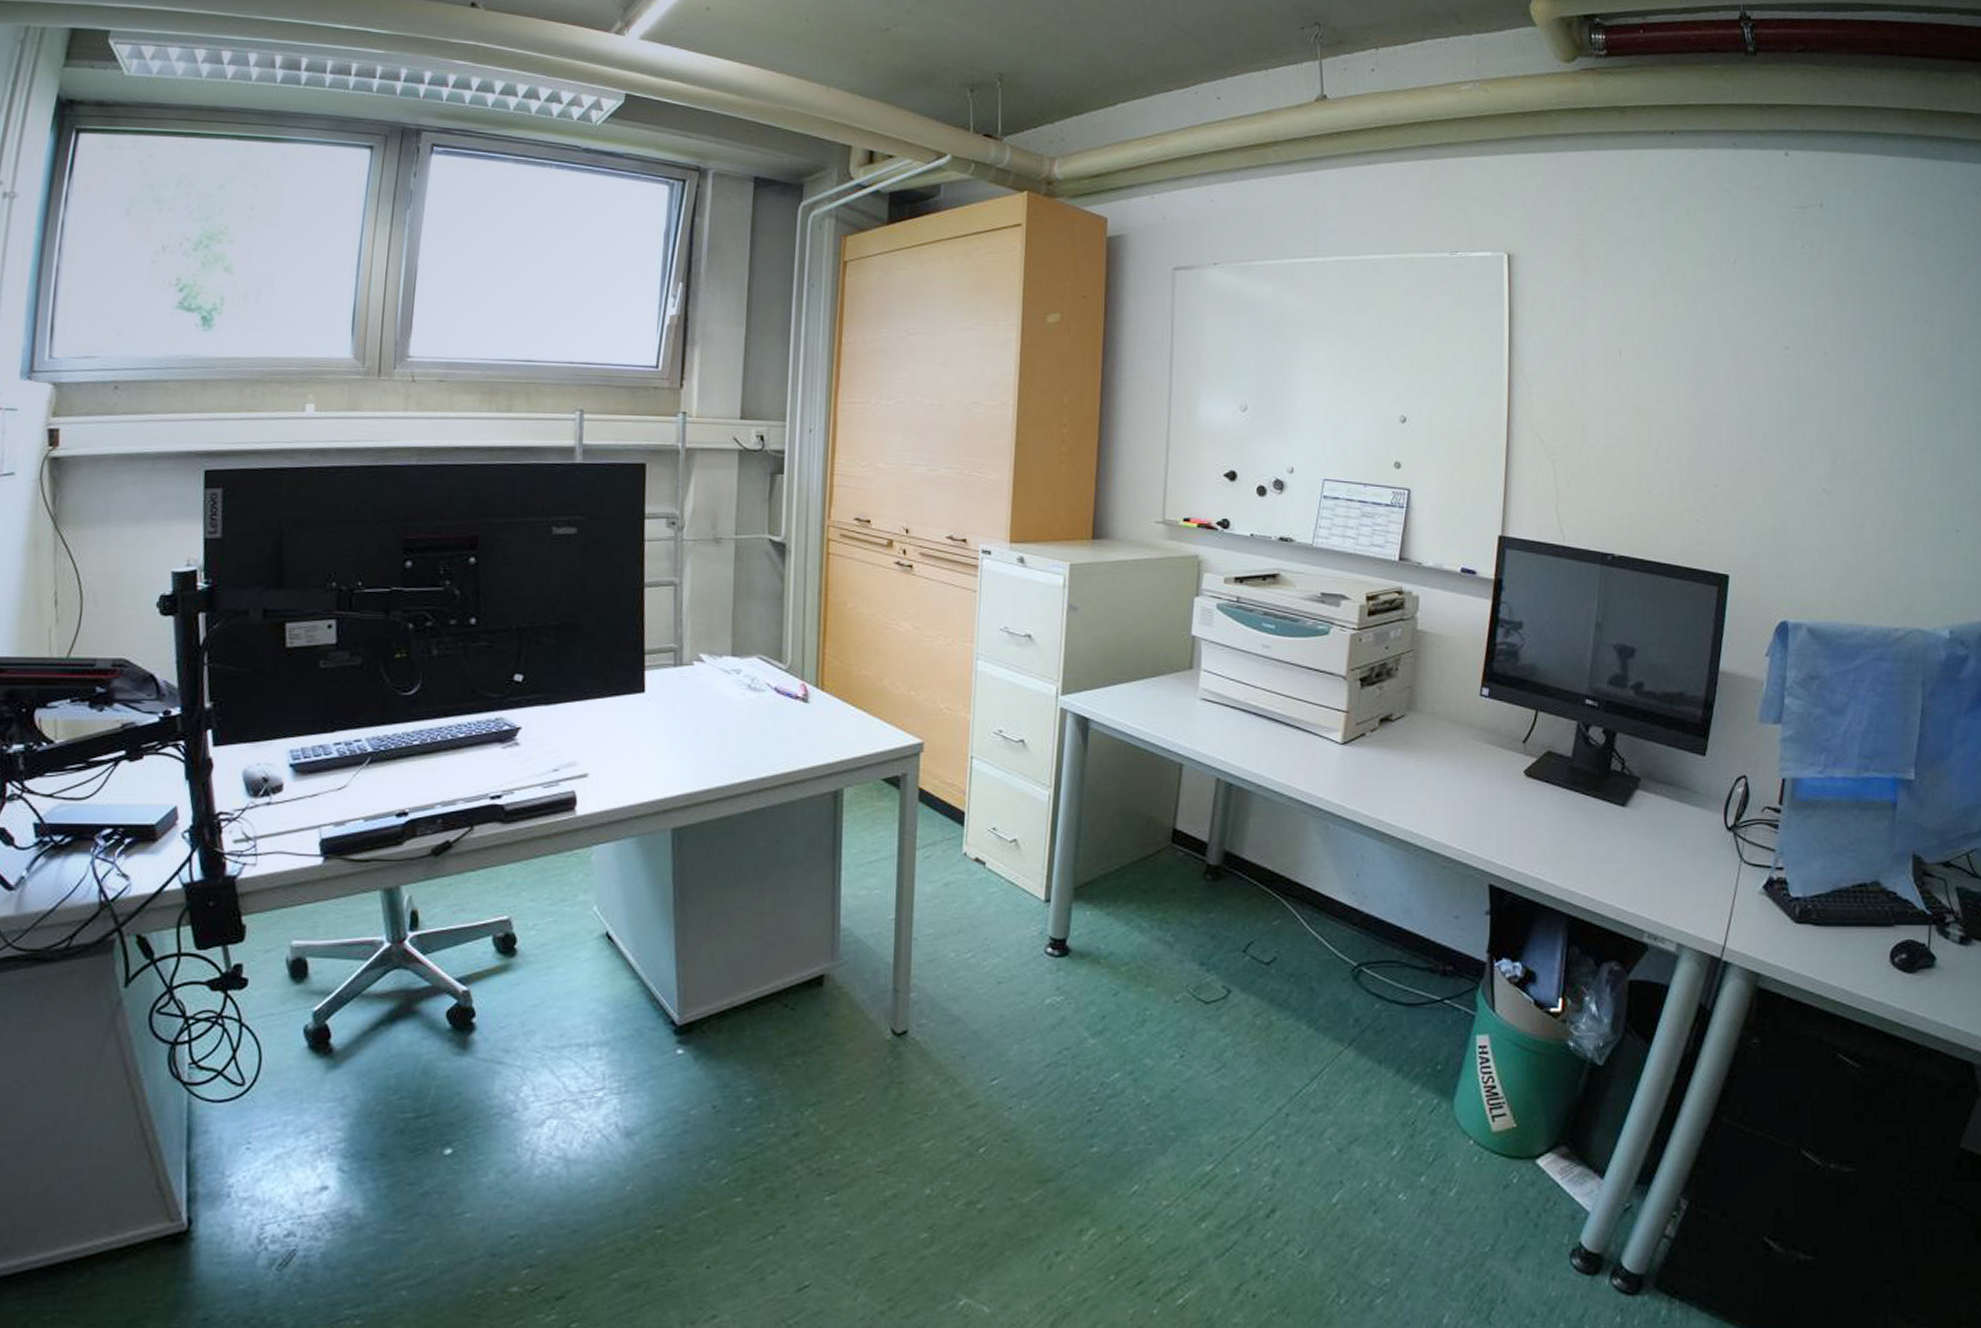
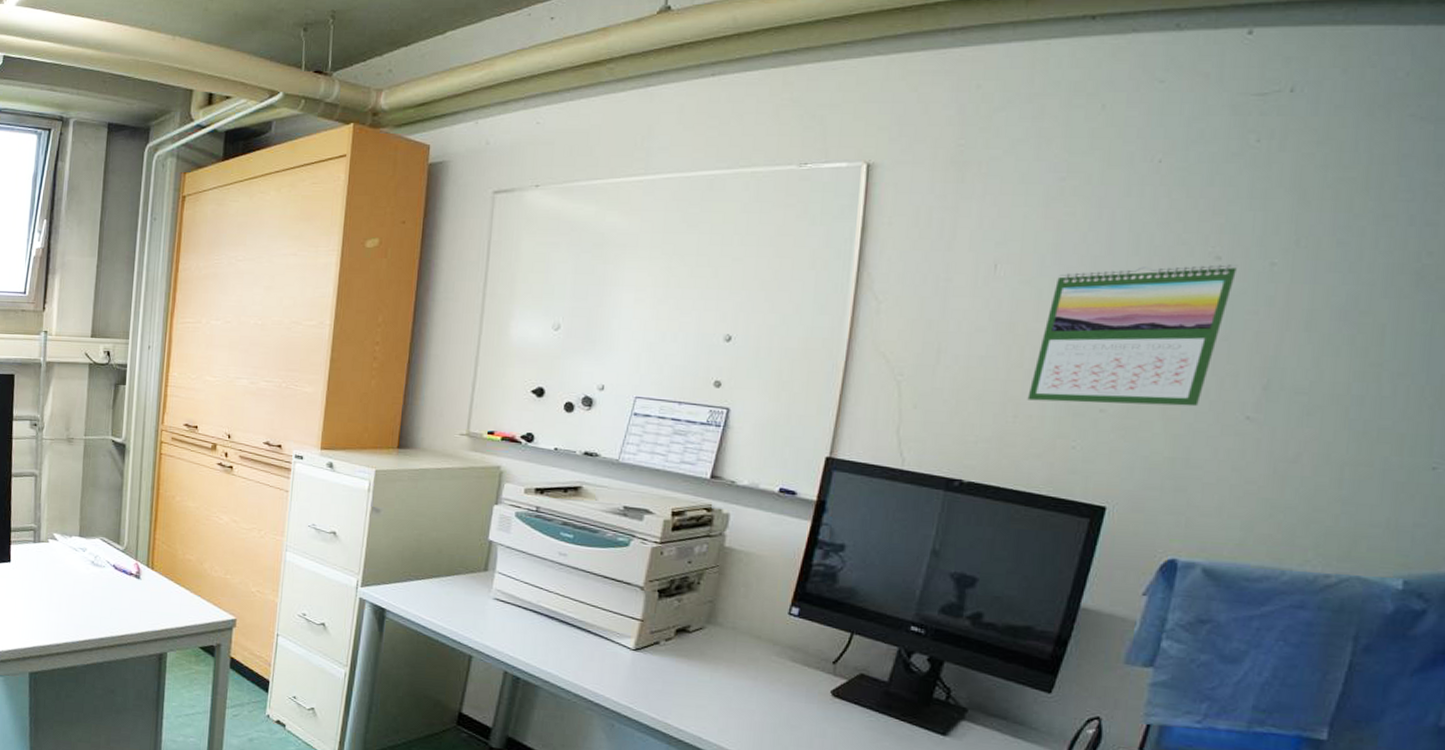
calendar: none [1658,353,1802,480] -> present [1027,264,1239,407]

